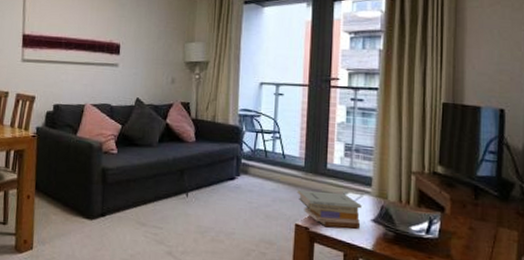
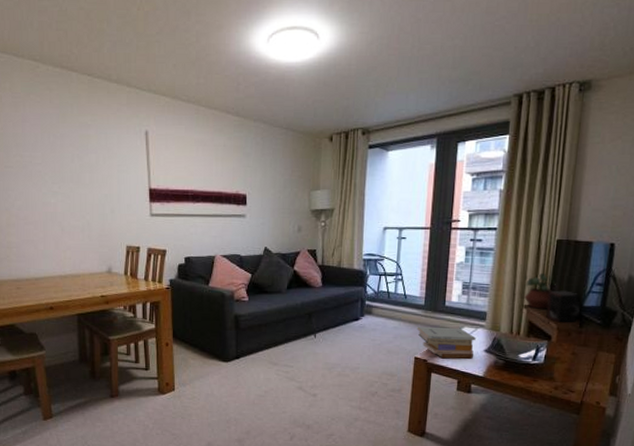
potted plant: none [411,138,445,177] -> present [524,274,556,309]
stereo: none [437,157,475,194] -> present [546,290,581,323]

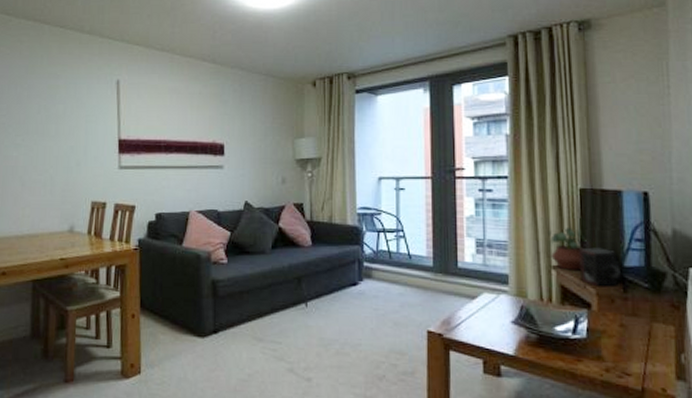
books: present [416,326,476,359] -> none [426,292,500,333]

